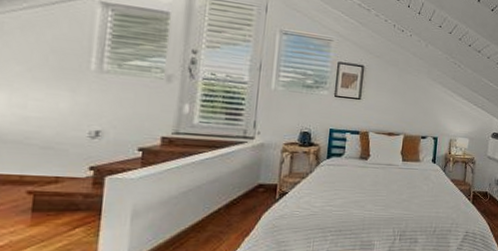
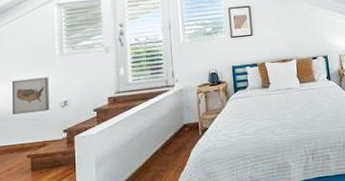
wall art: none [10,90,76,139] -> present [12,77,49,115]

